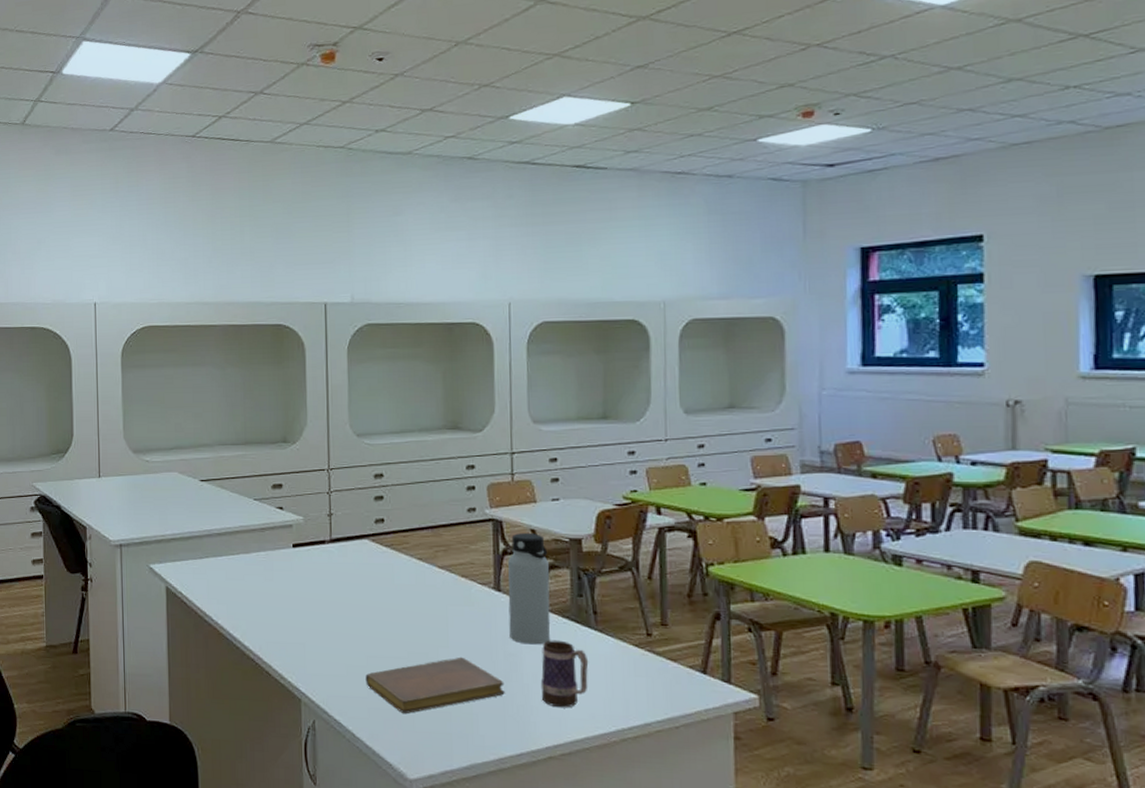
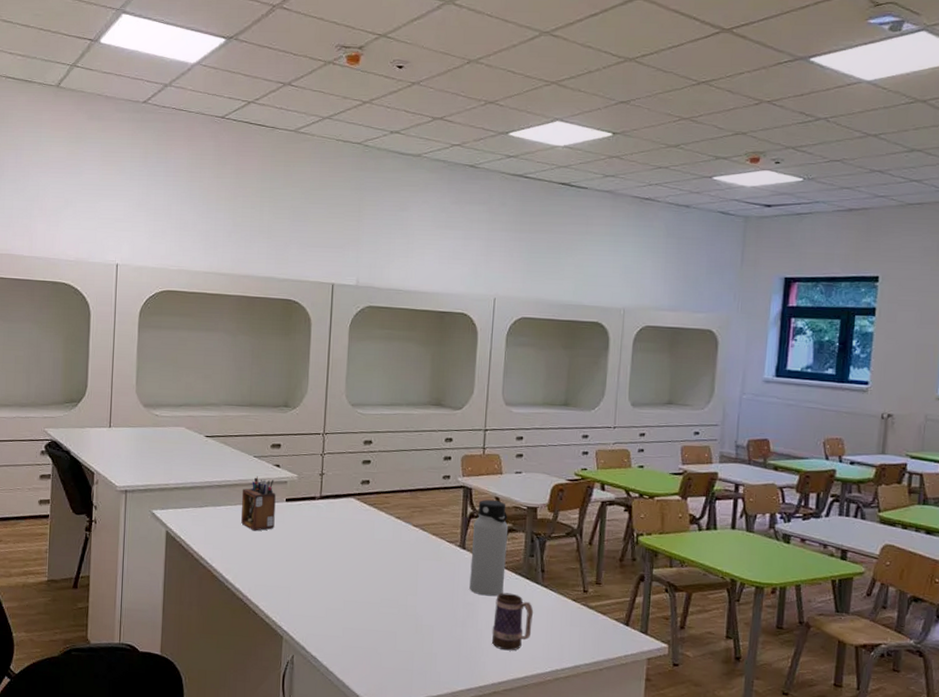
desk organizer: none [244,521,282,582] -> present [241,476,276,531]
notebook: present [365,657,505,713] -> none [341,604,462,652]

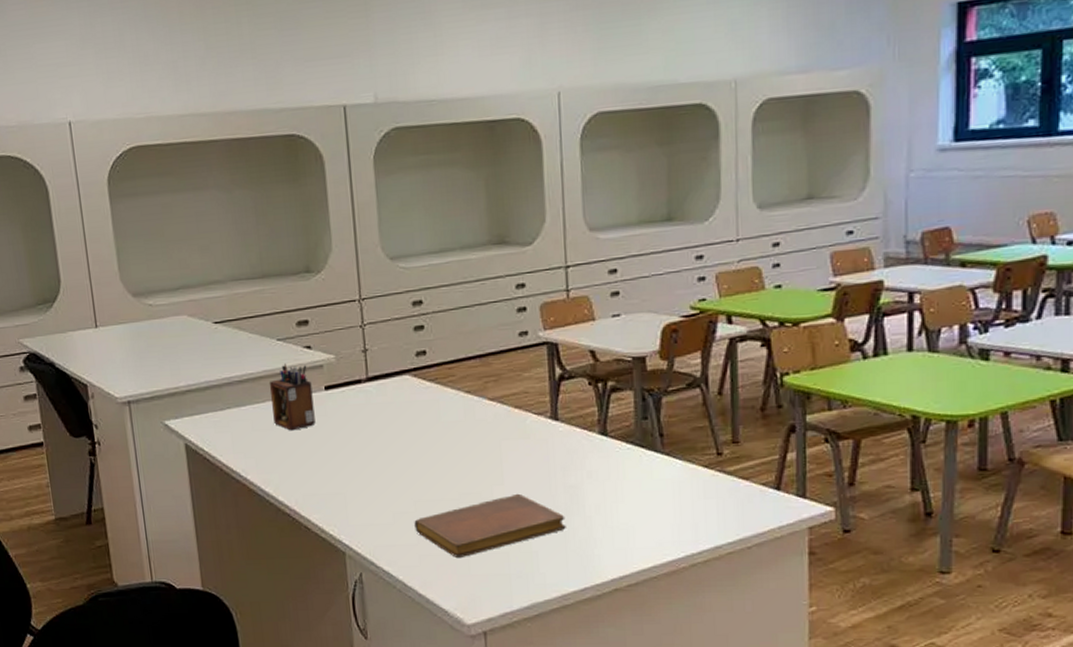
notebook: none [341,604,462,652] -> present [414,493,566,557]
water bottle: present [469,500,508,596] -> none [565,354,614,475]
mug: present [491,593,534,651] -> none [604,467,655,538]

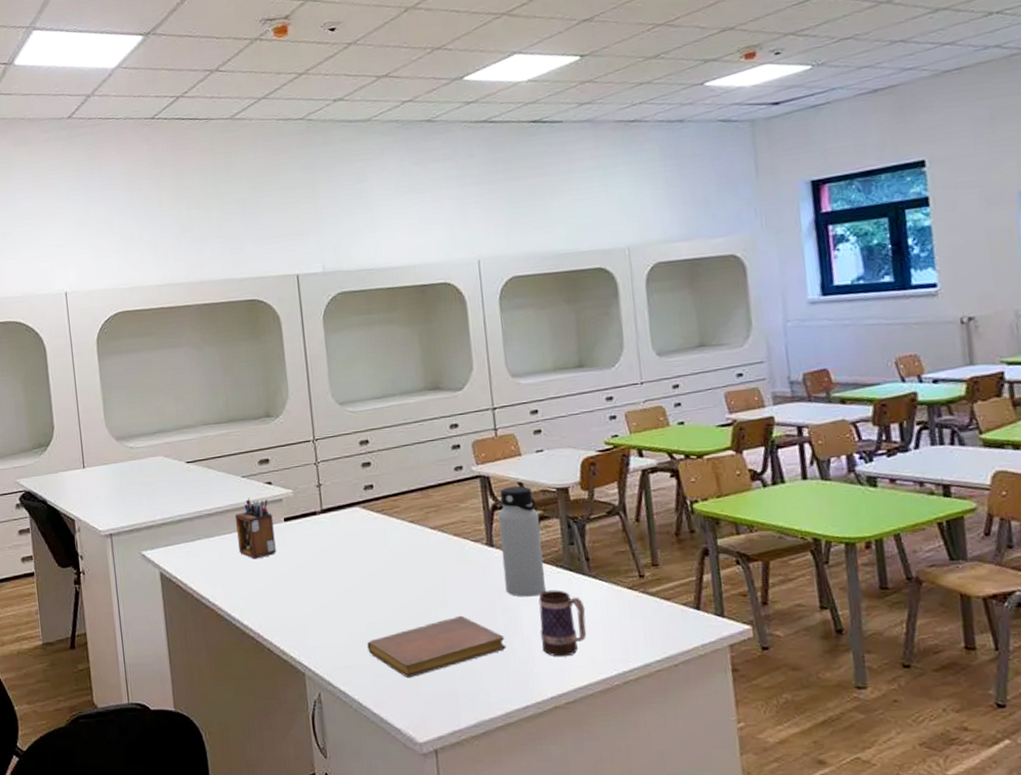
water bottle: none [565,354,614,475] -> present [498,486,546,597]
mug: none [604,467,655,538] -> present [538,590,587,657]

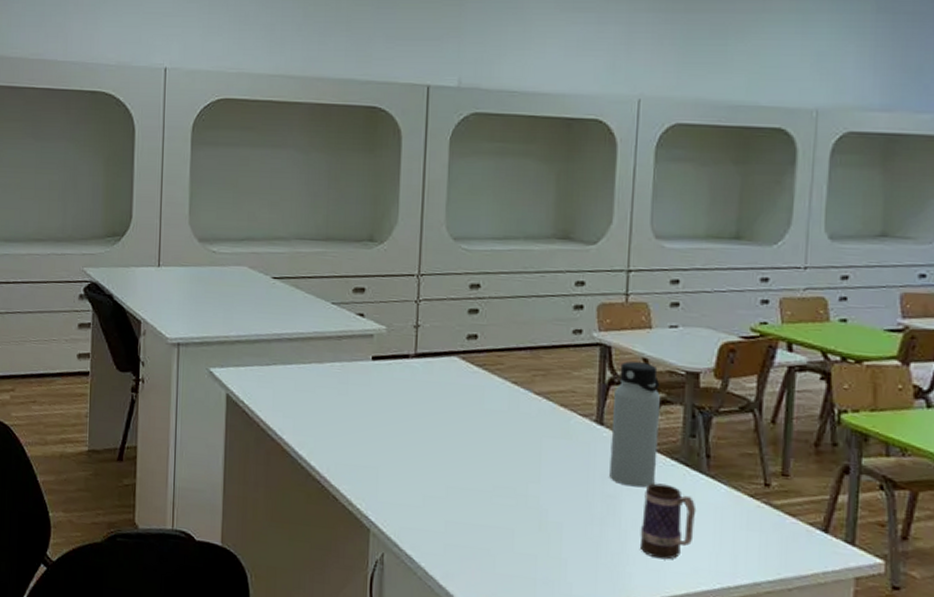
desk organizer: present [234,498,276,559] -> none [317,328,360,396]
notebook: present [367,615,506,677] -> none [444,494,600,553]

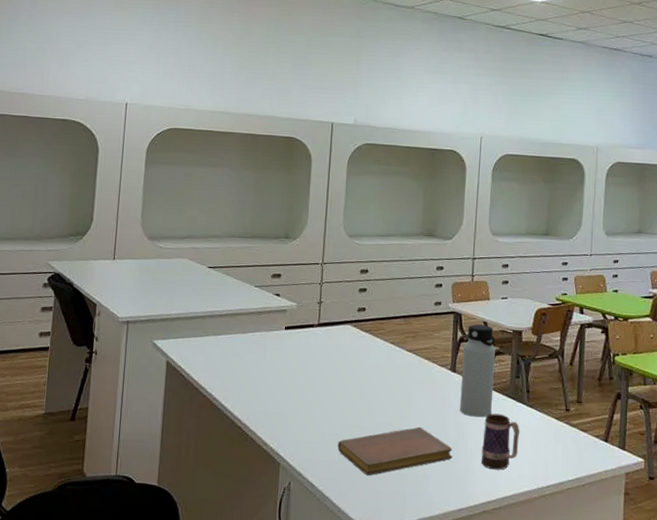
notebook: none [444,494,600,553] -> present [338,427,453,475]

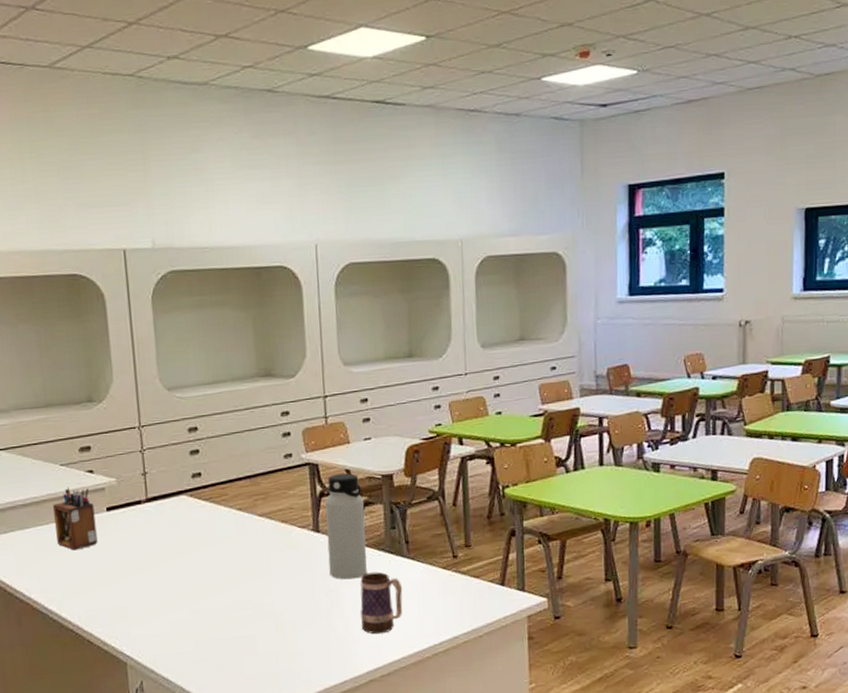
desk organizer: none [241,305,276,359] -> present [52,487,98,551]
notebook: present [338,427,453,475] -> none [191,599,328,661]

